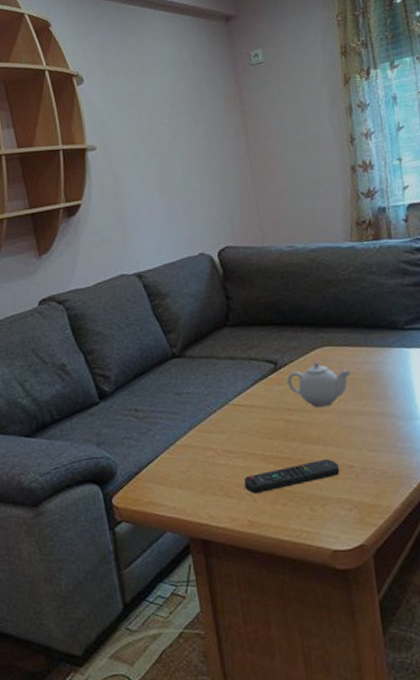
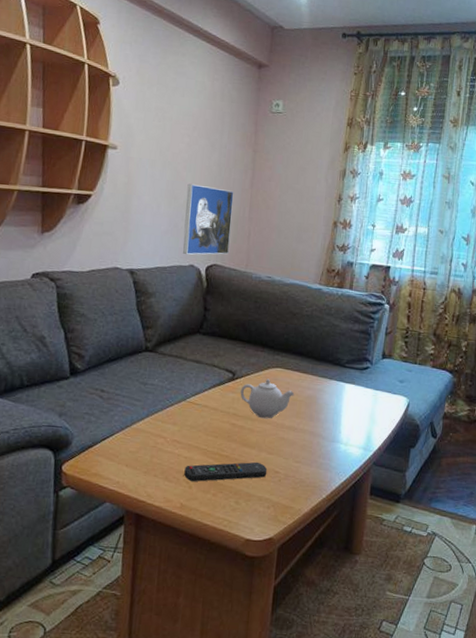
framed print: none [178,161,239,243] -> present [183,183,234,255]

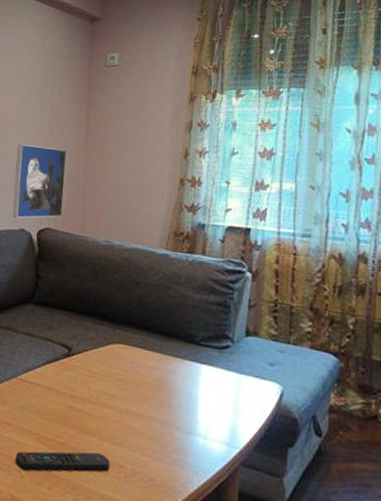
teapot: present [240,378,295,419] -> none [77,355,140,403]

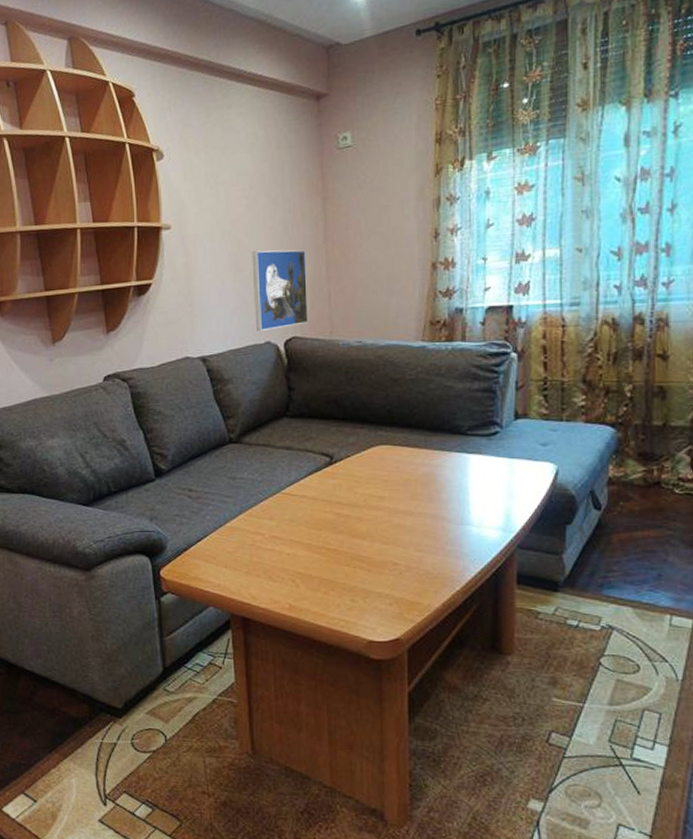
remote control: present [15,451,111,472] -> none [289,554,385,581]

